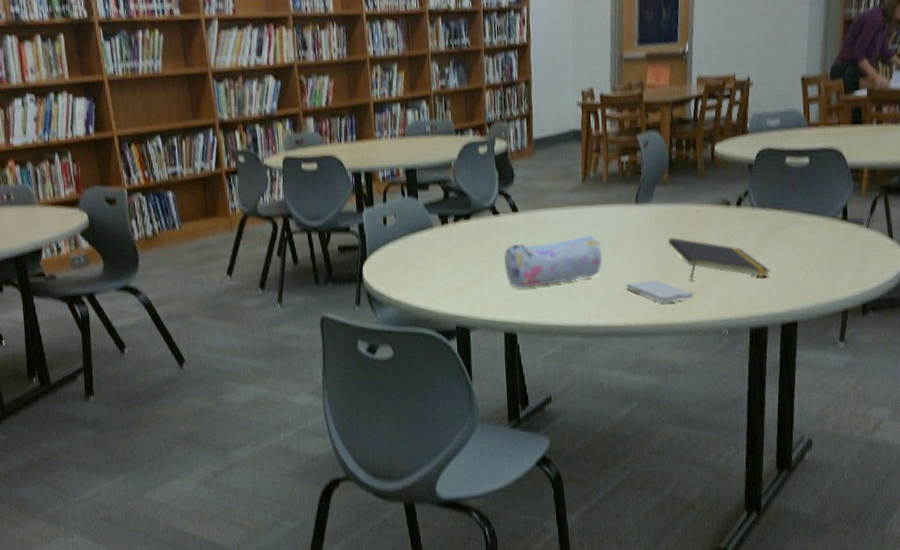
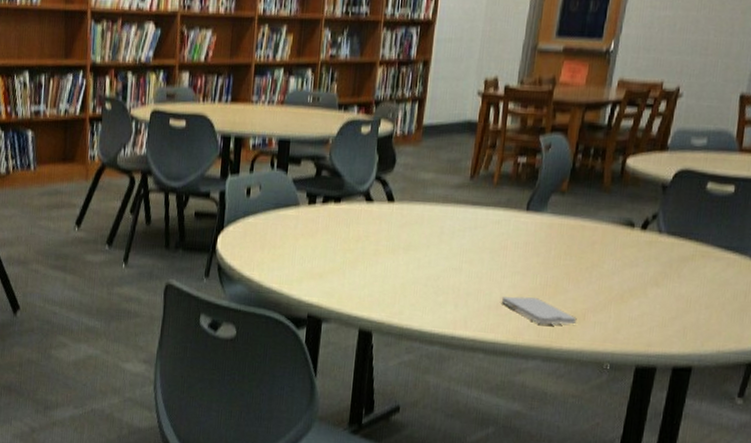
pencil case: present [504,235,603,288] -> none [370,235,481,286]
notepad: present [668,237,770,281] -> none [557,253,669,313]

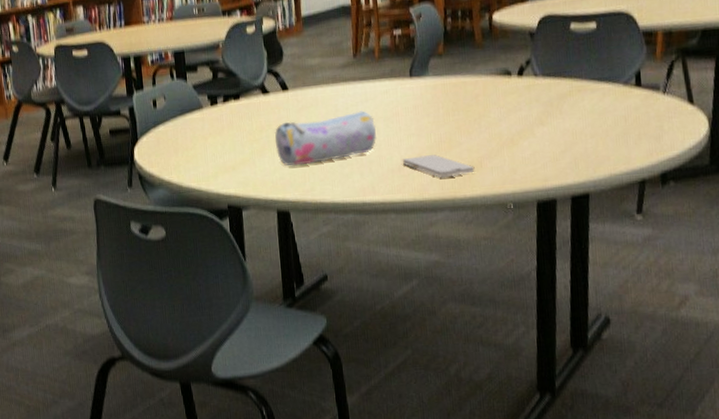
pencil case: none [370,235,481,286] -> present [274,111,376,166]

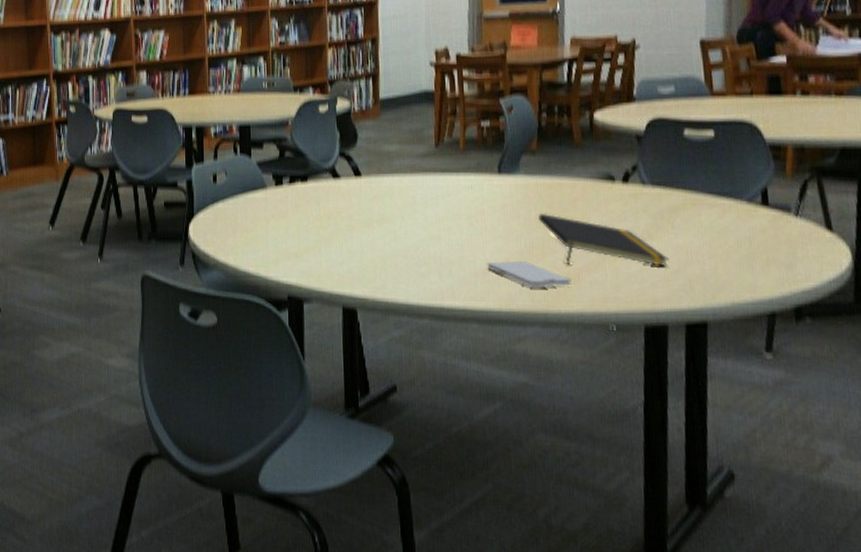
pencil case: present [274,111,376,166] -> none [343,205,459,259]
notepad: none [446,109,557,154] -> present [539,213,669,266]

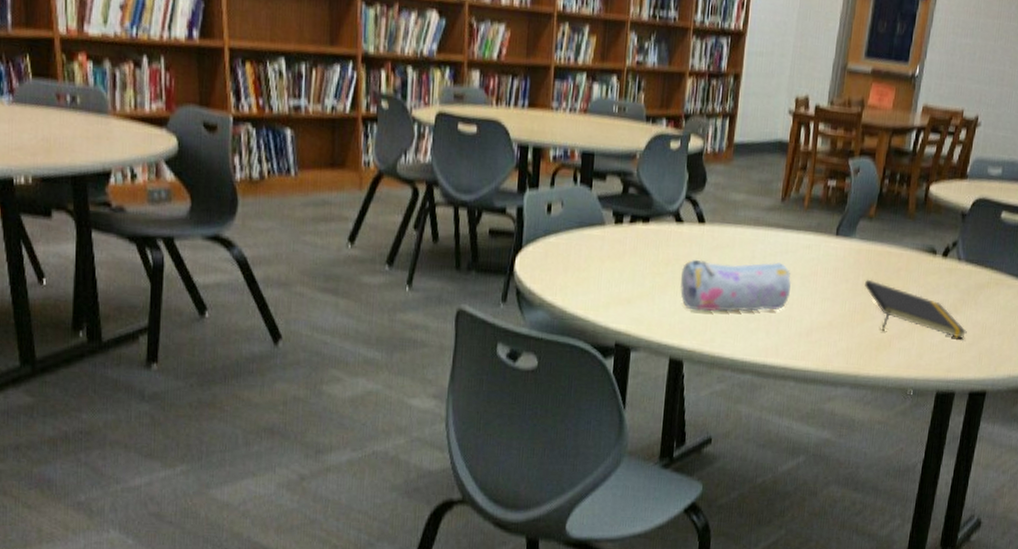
pencil case: none [343,205,459,259] -> present [680,259,792,312]
smartphone: present [487,261,571,289] -> none [811,323,883,352]

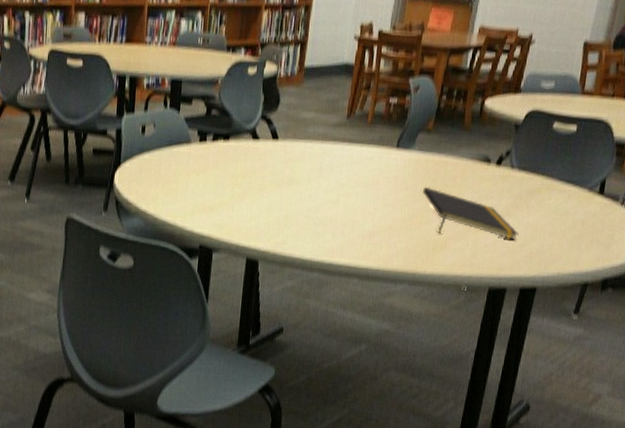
pencil case: present [680,259,792,312] -> none [256,171,356,218]

